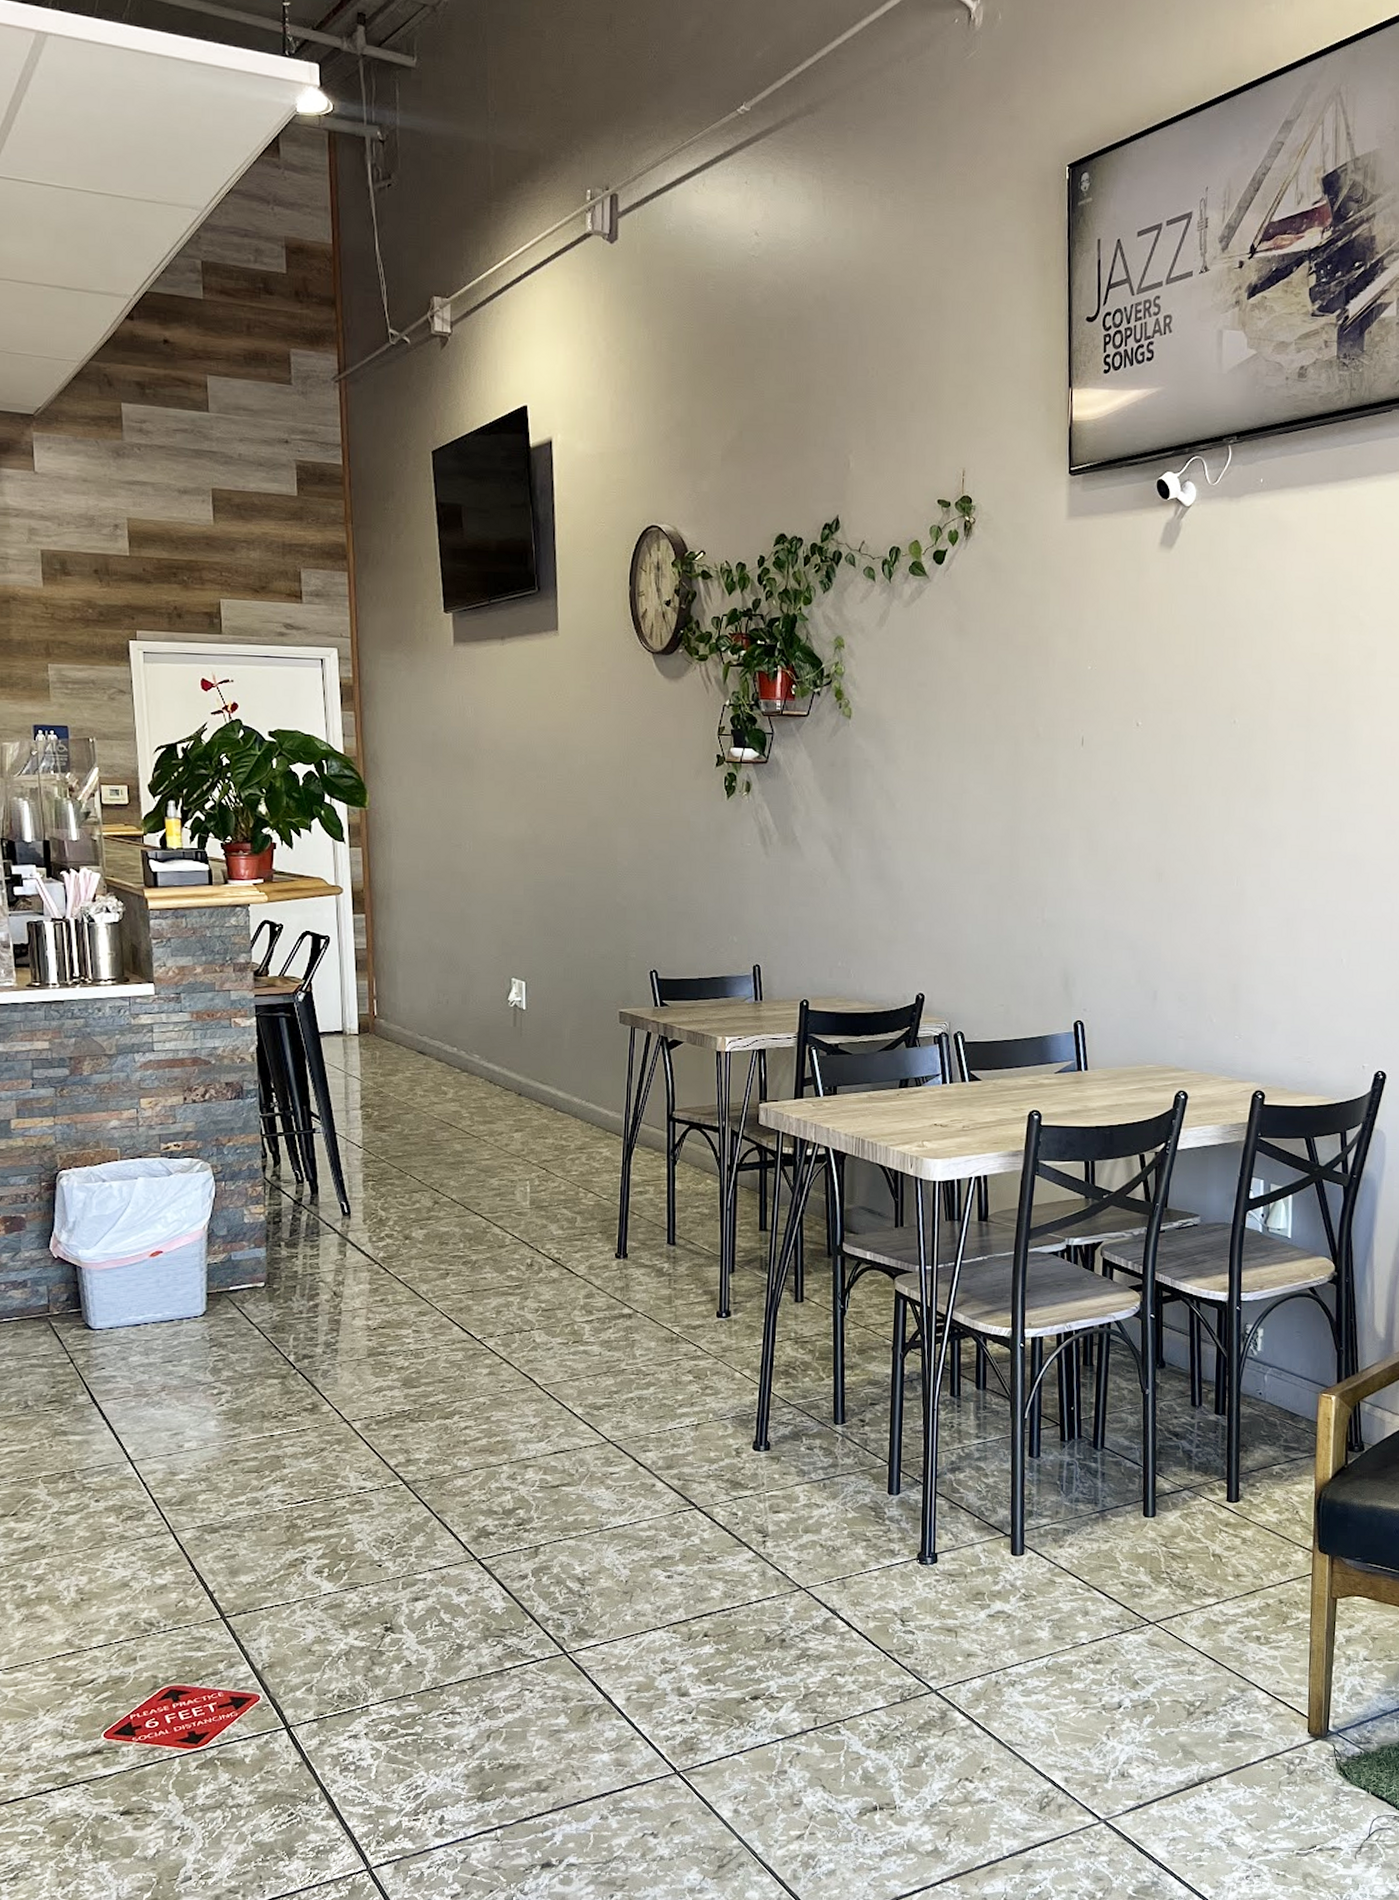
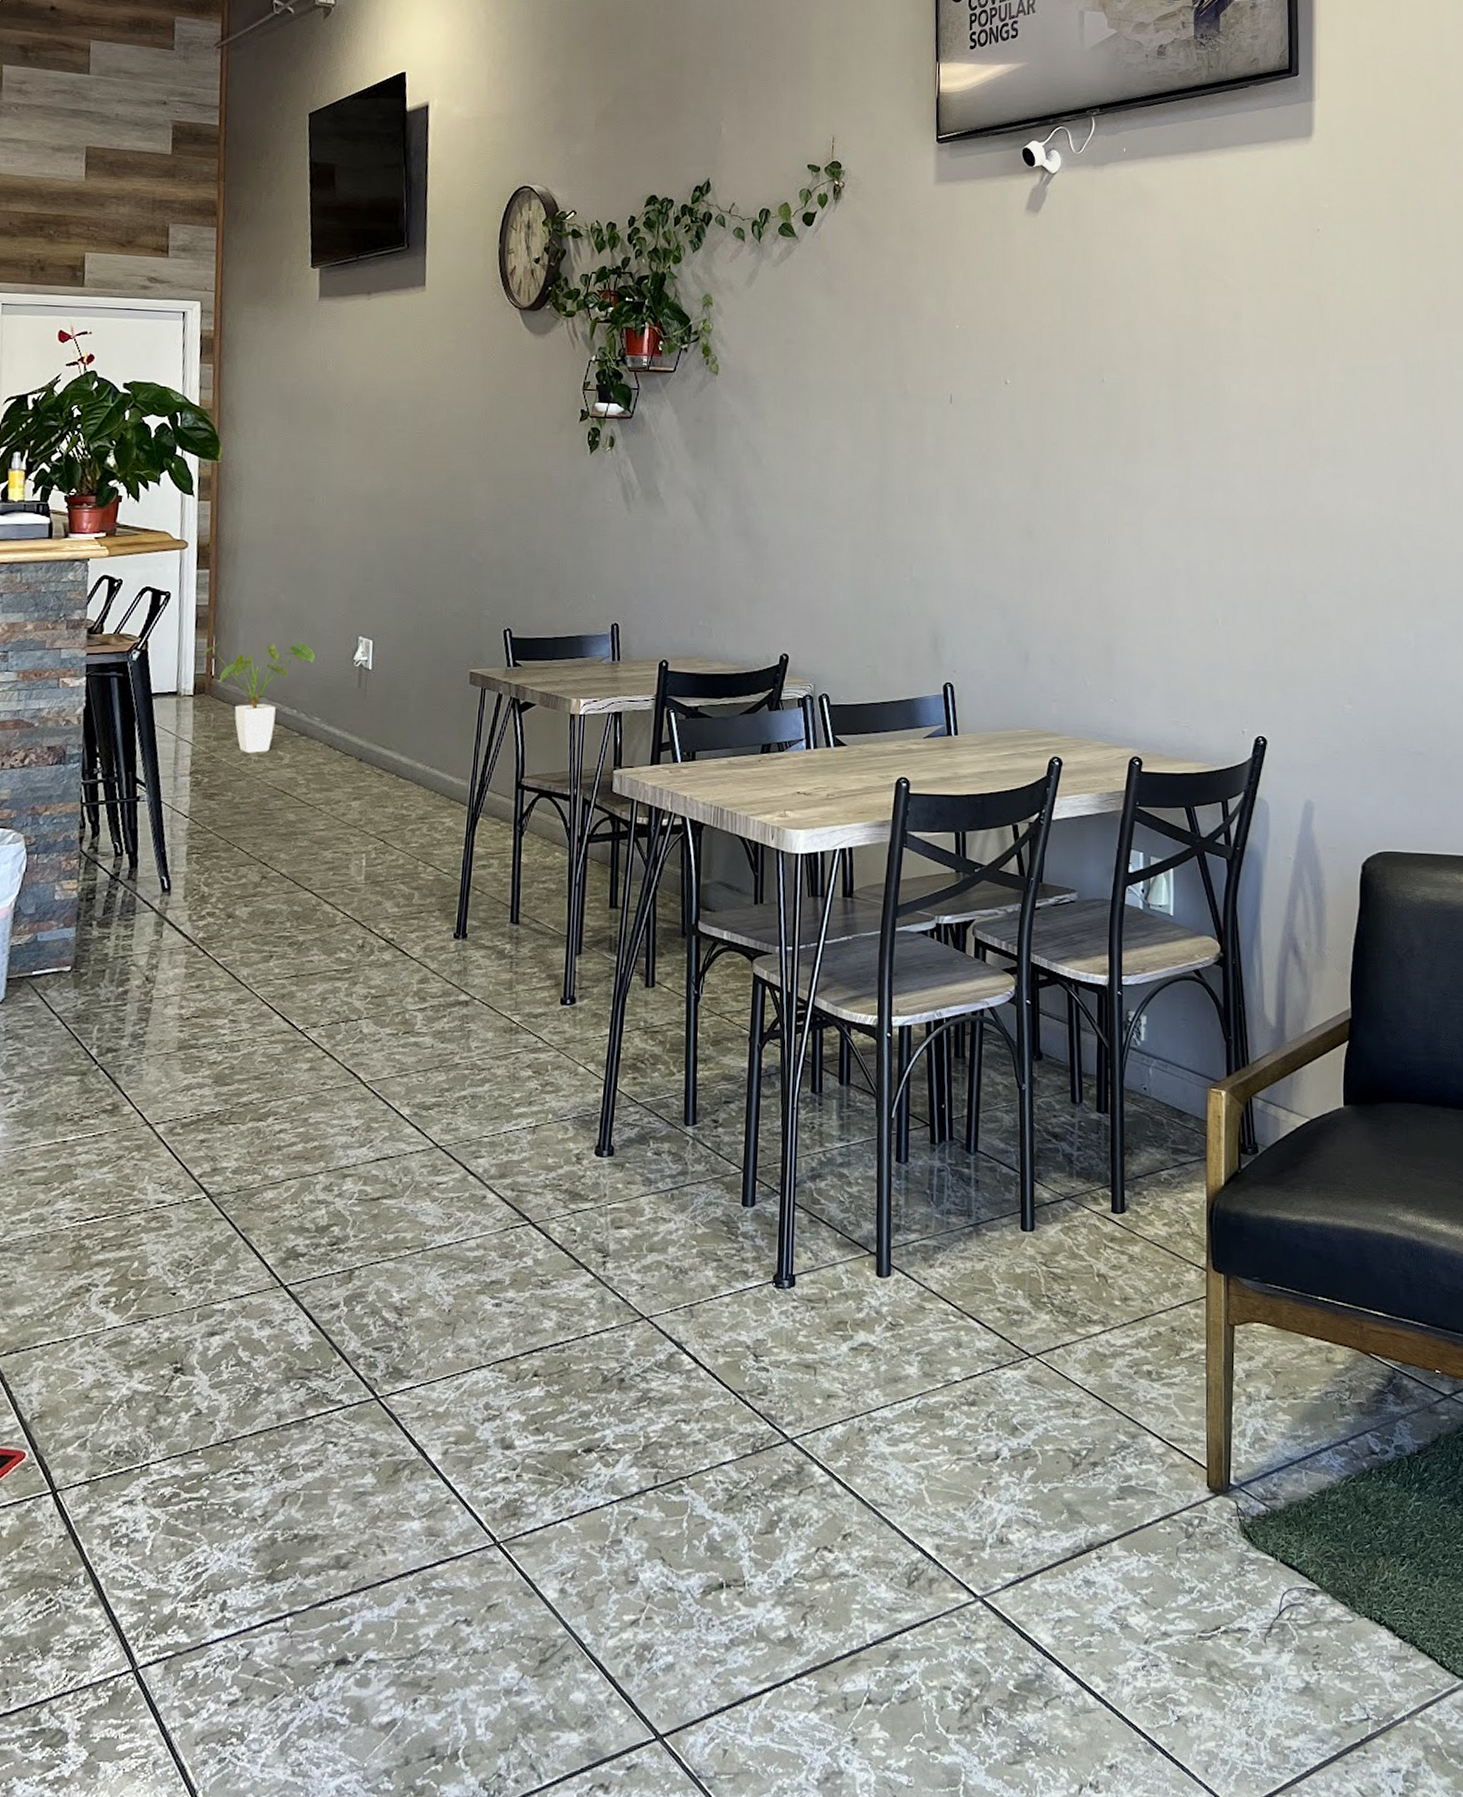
house plant: none [364,982,471,1088] -> present [202,641,315,753]

